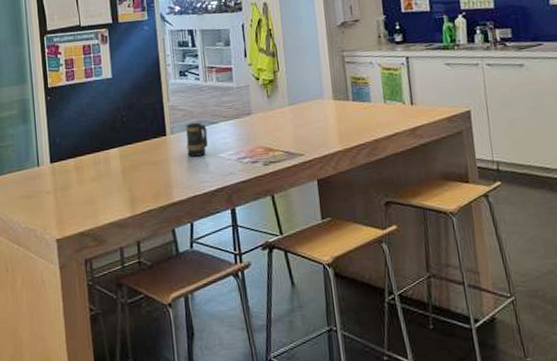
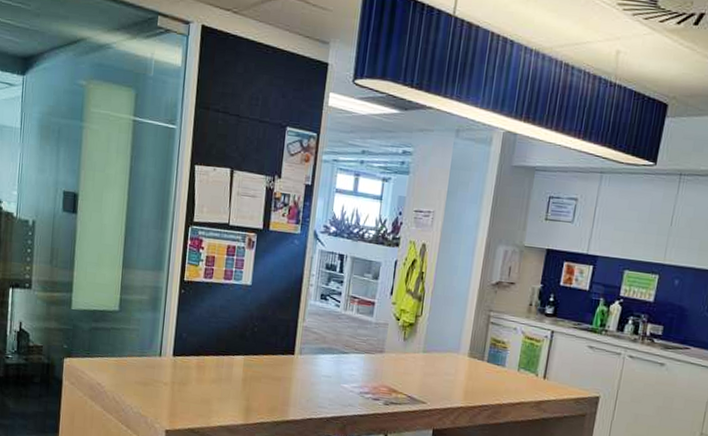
mug: present [186,122,209,157] -> none [311,347,337,382]

